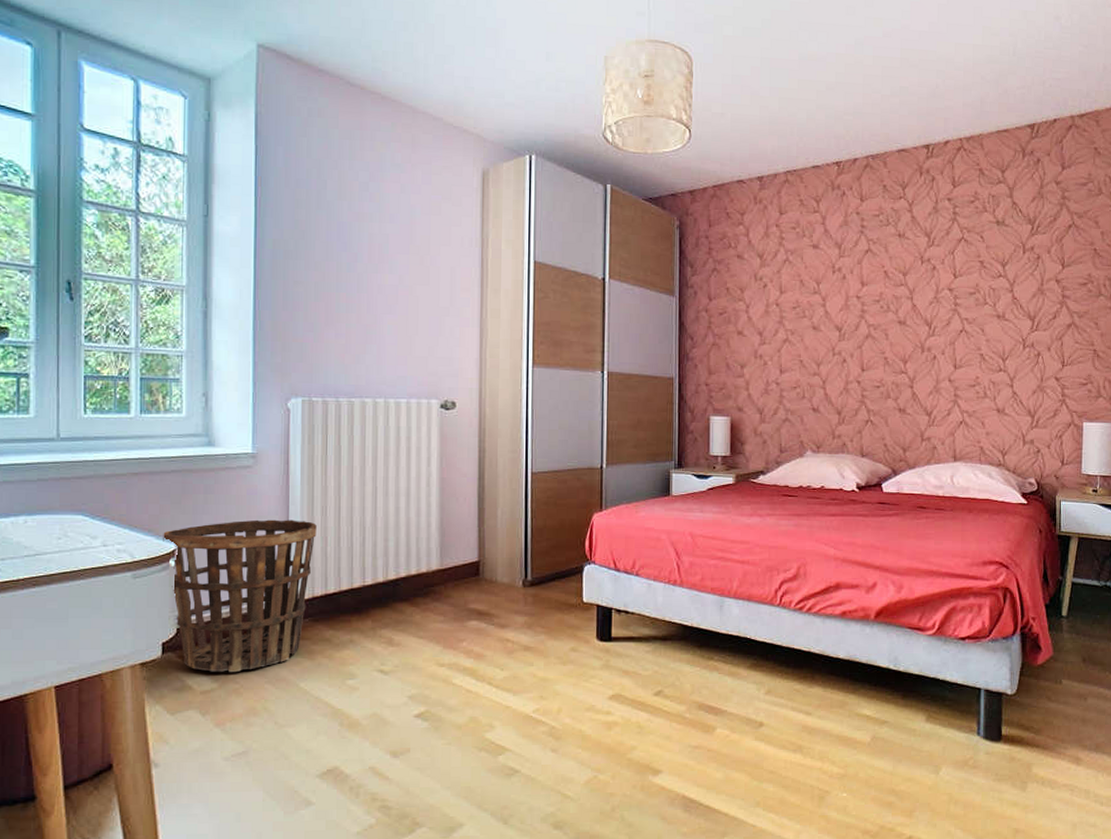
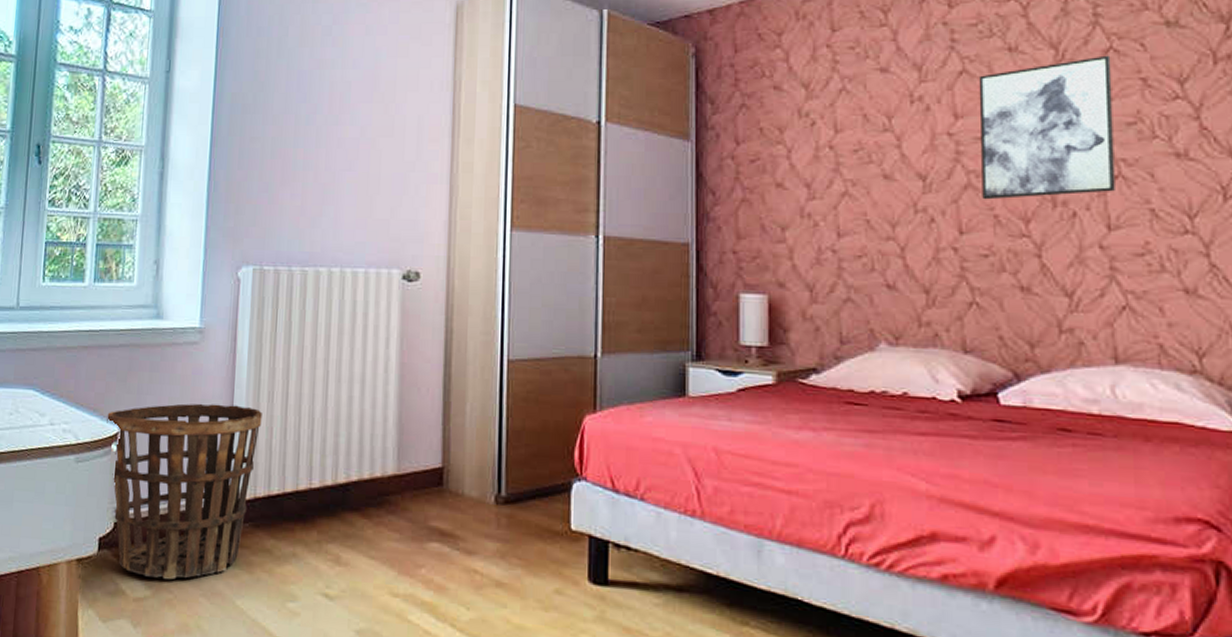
wall art: none [877,243,962,346] -> present [978,55,1115,200]

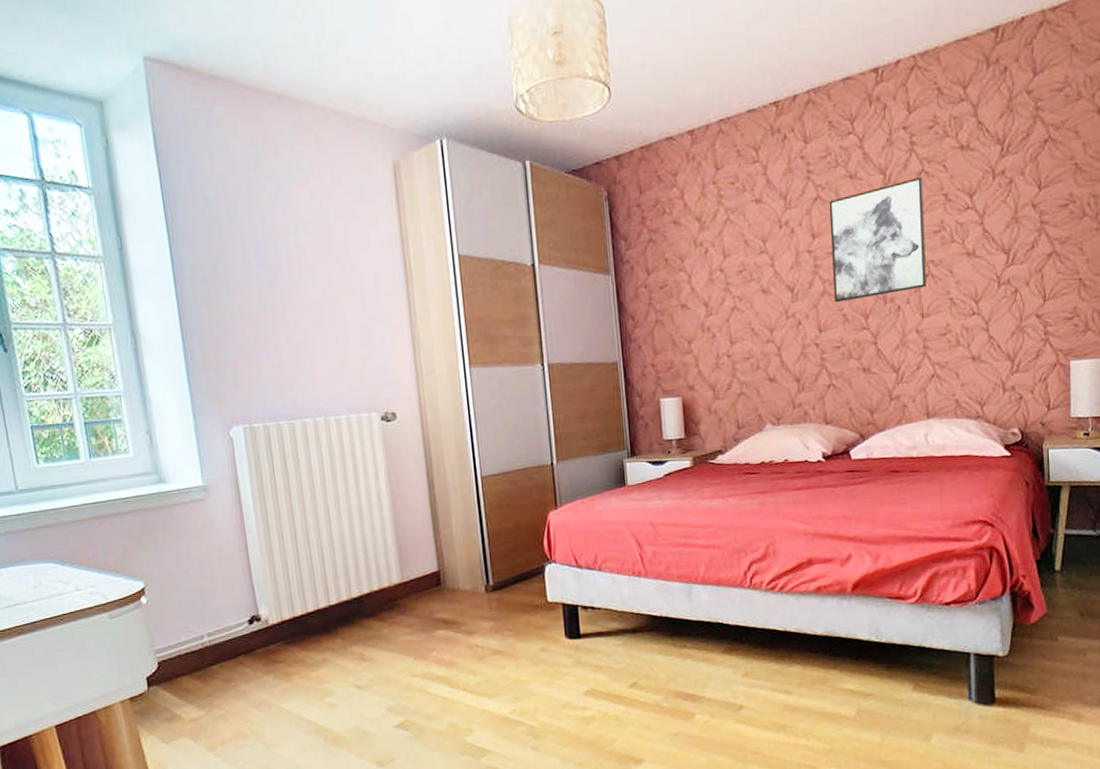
basket: present [107,403,262,580] -> none [130,547,277,701]

